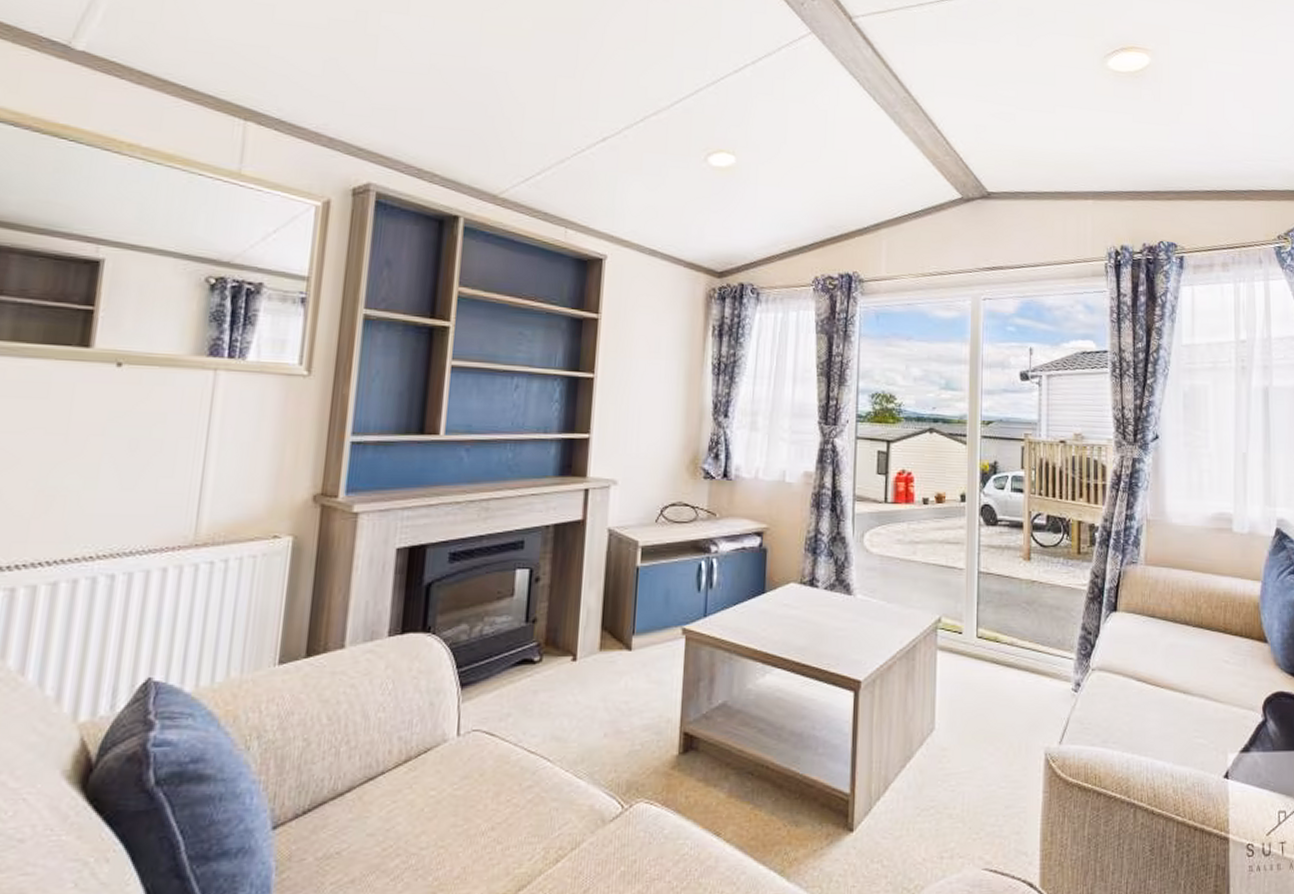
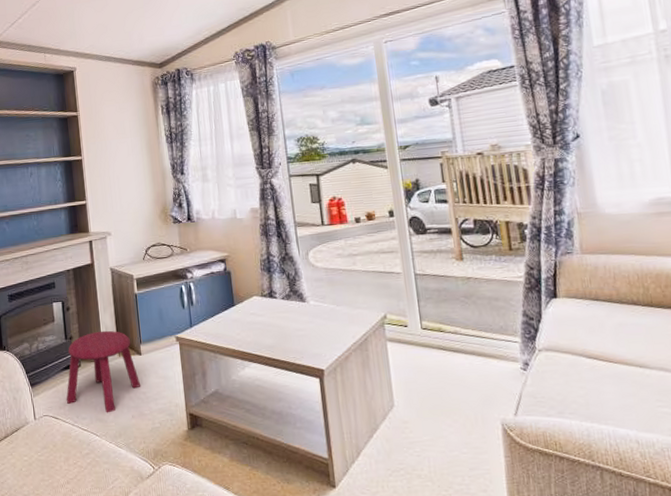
stool: none [511,613,624,729] -> present [66,330,141,413]

